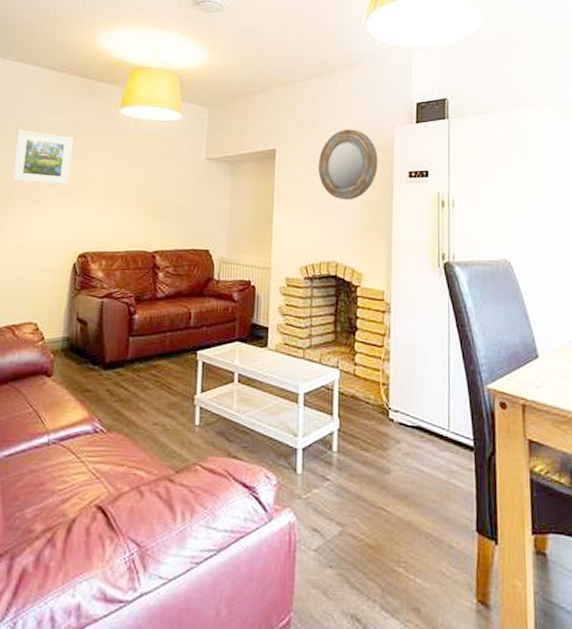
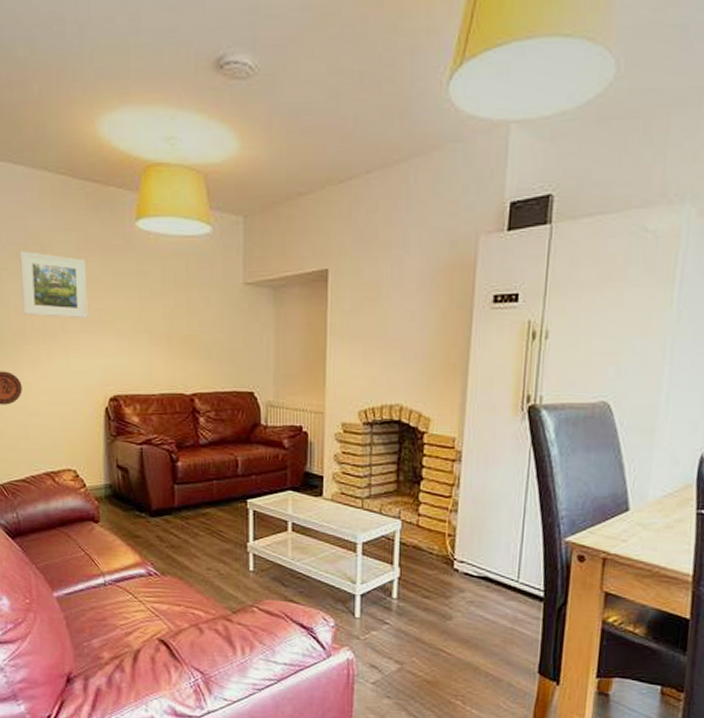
home mirror: present [317,129,378,201] -> none [380,241,456,333]

